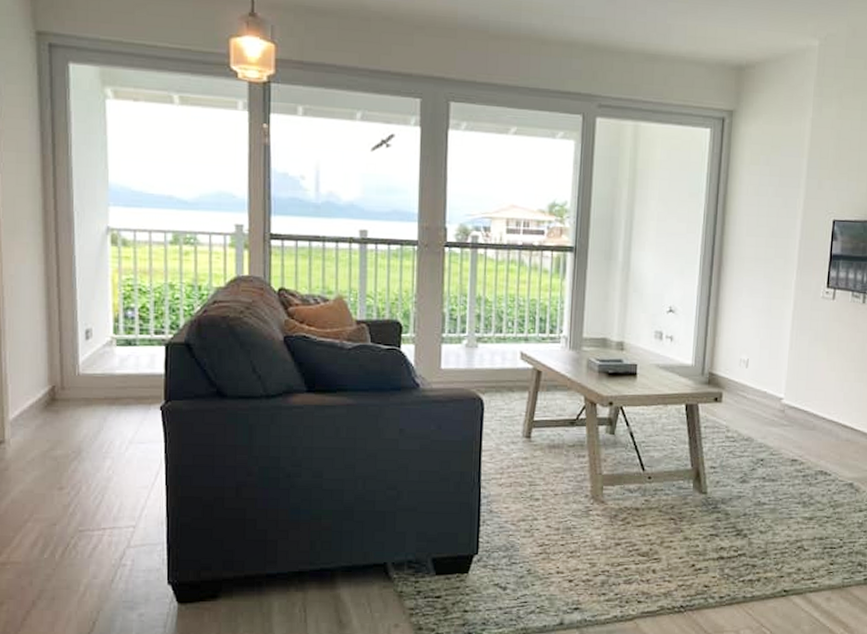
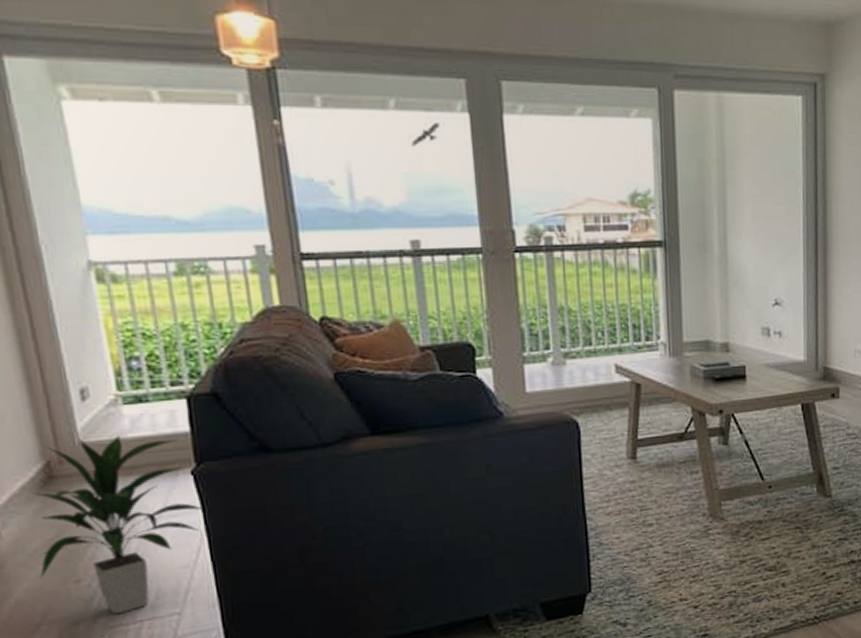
indoor plant: none [33,370,165,521] -> present [33,436,203,615]

